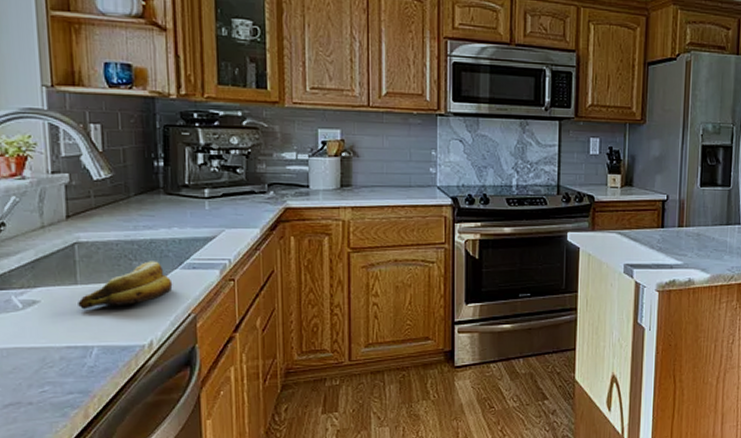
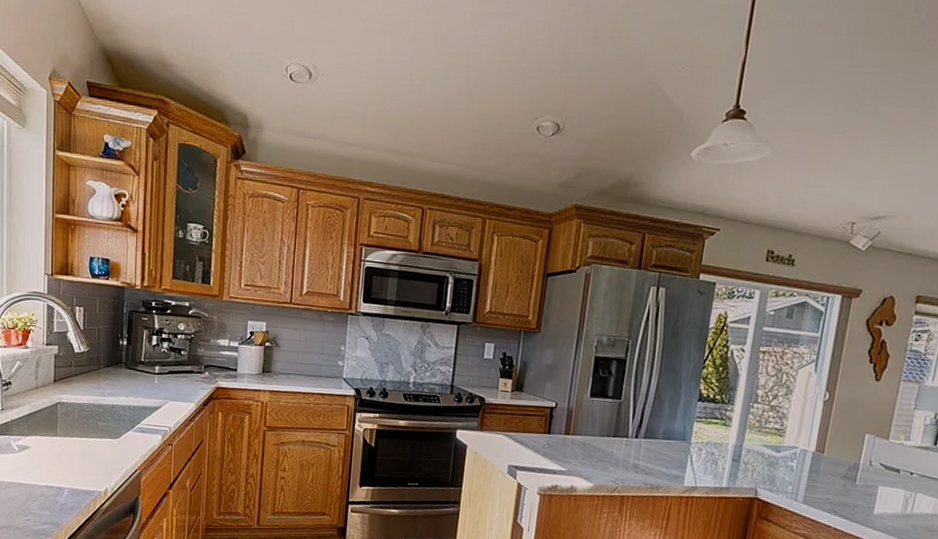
banana: present [78,261,173,310] -> none [56,422,126,458]

